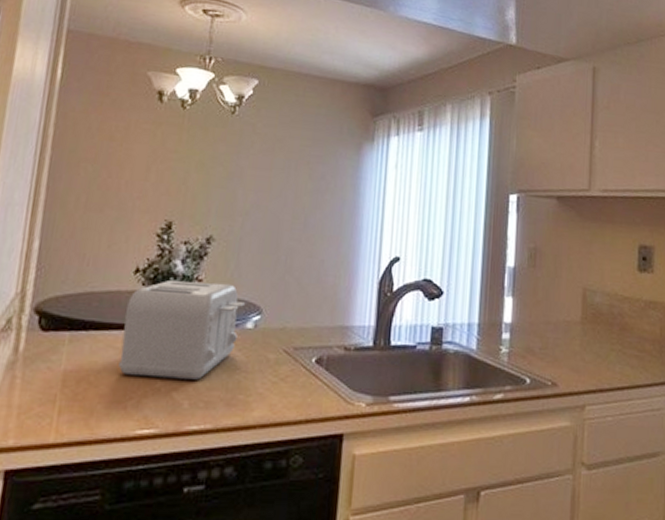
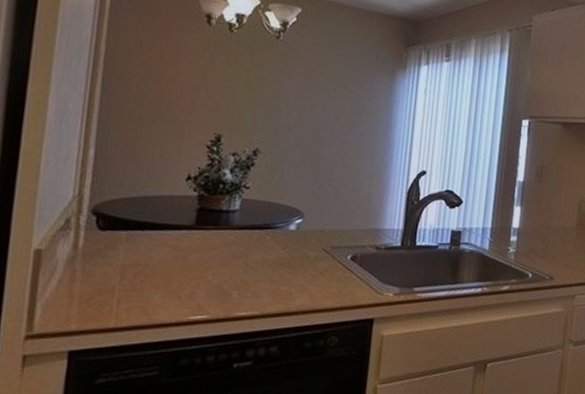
toaster: present [119,279,245,380] -> none [173,186,288,274]

